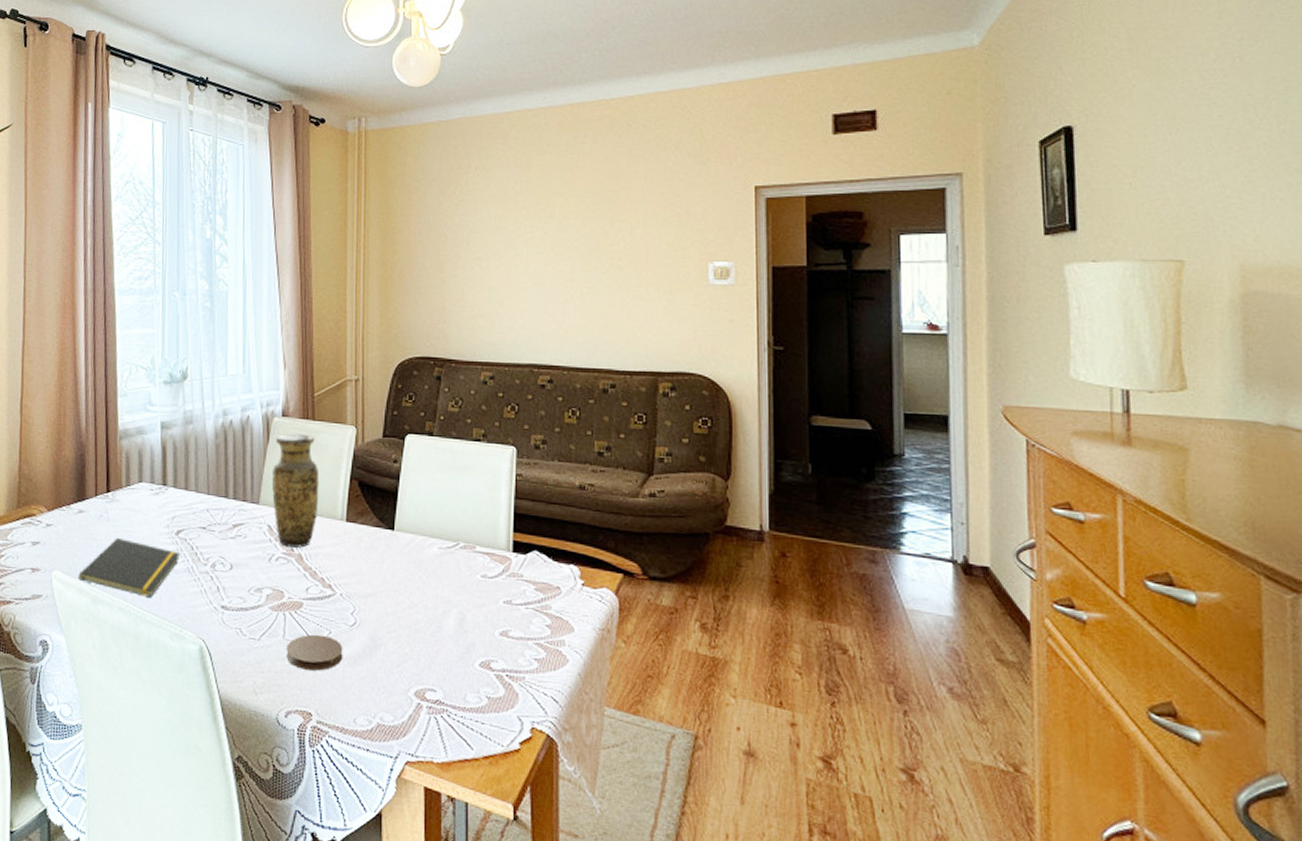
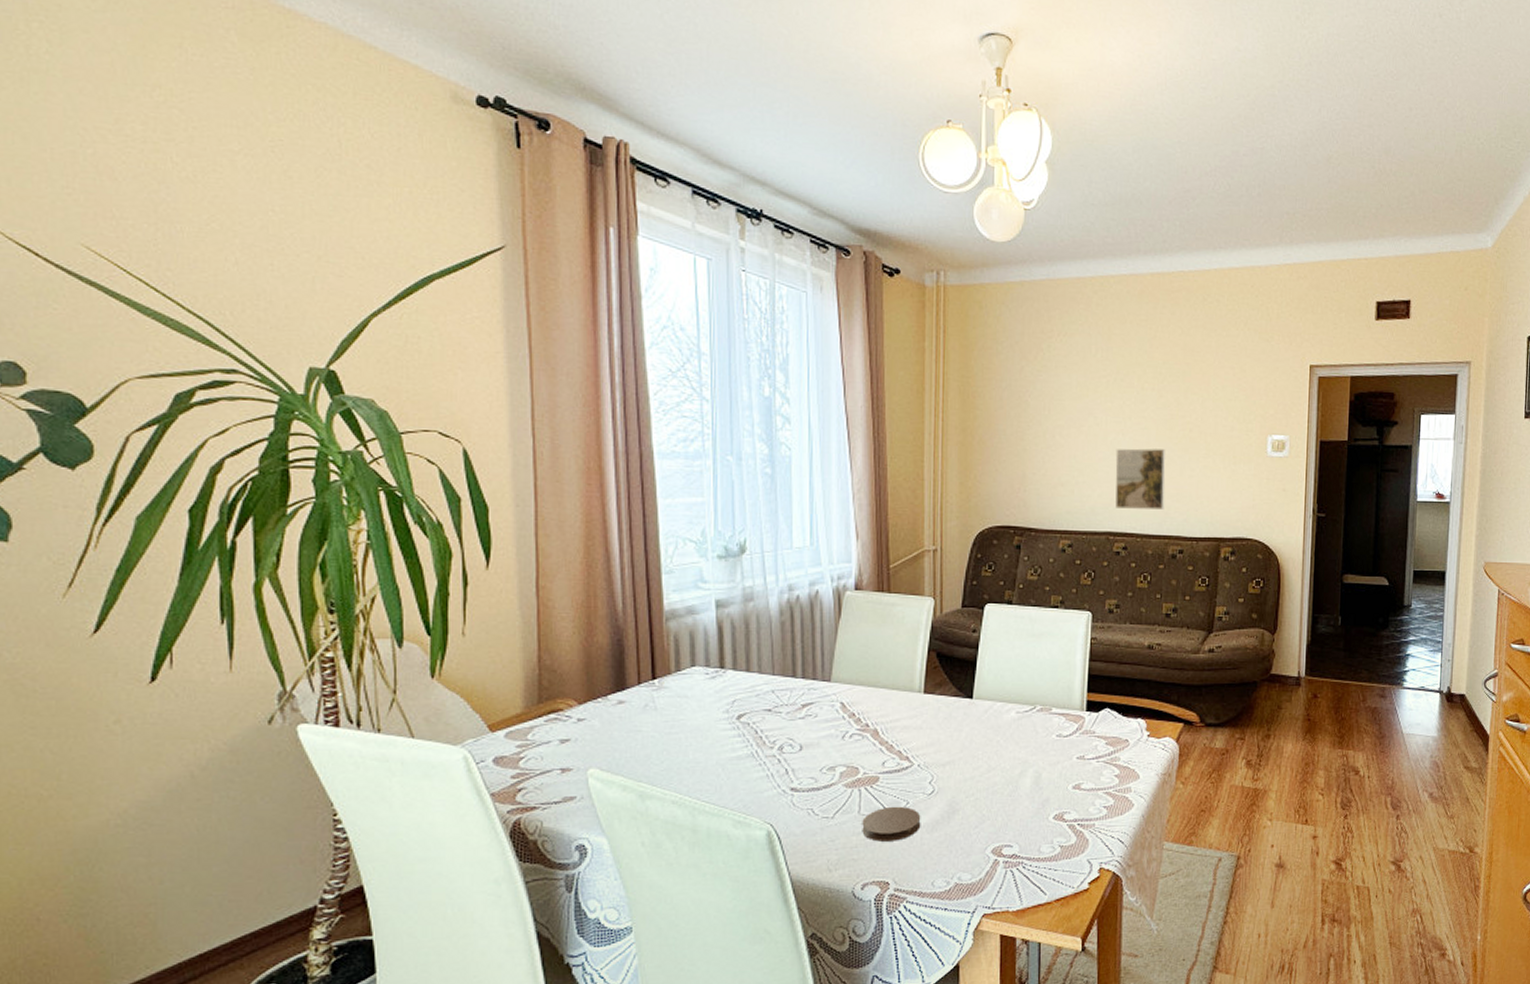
notepad: present [78,537,181,597] -> none [620,727,743,787]
vase: present [272,433,320,548] -> none [845,607,896,723]
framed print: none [538,278,593,341] -> present [1115,448,1166,509]

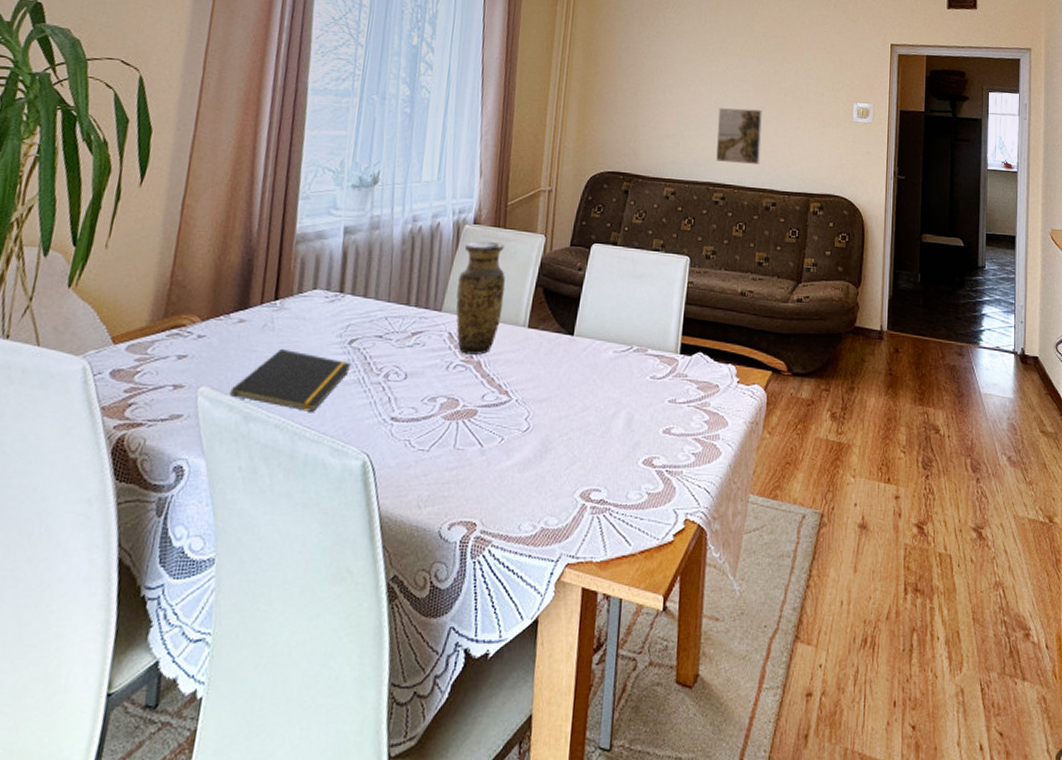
notepad: none [620,727,743,787] -> present [229,348,352,412]
vase: none [845,607,896,723] -> present [456,241,505,355]
coaster: present [862,806,921,842] -> none [455,442,514,479]

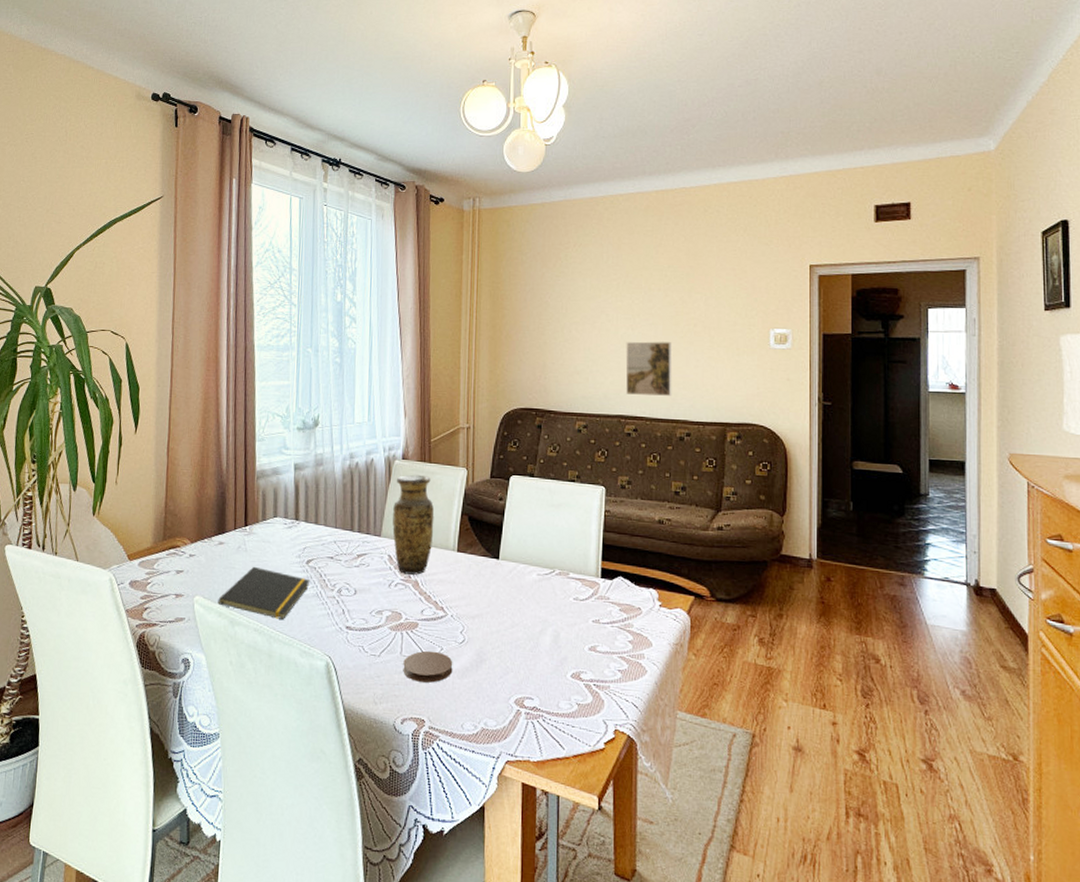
coaster: none [455,442,514,479] -> present [403,651,453,683]

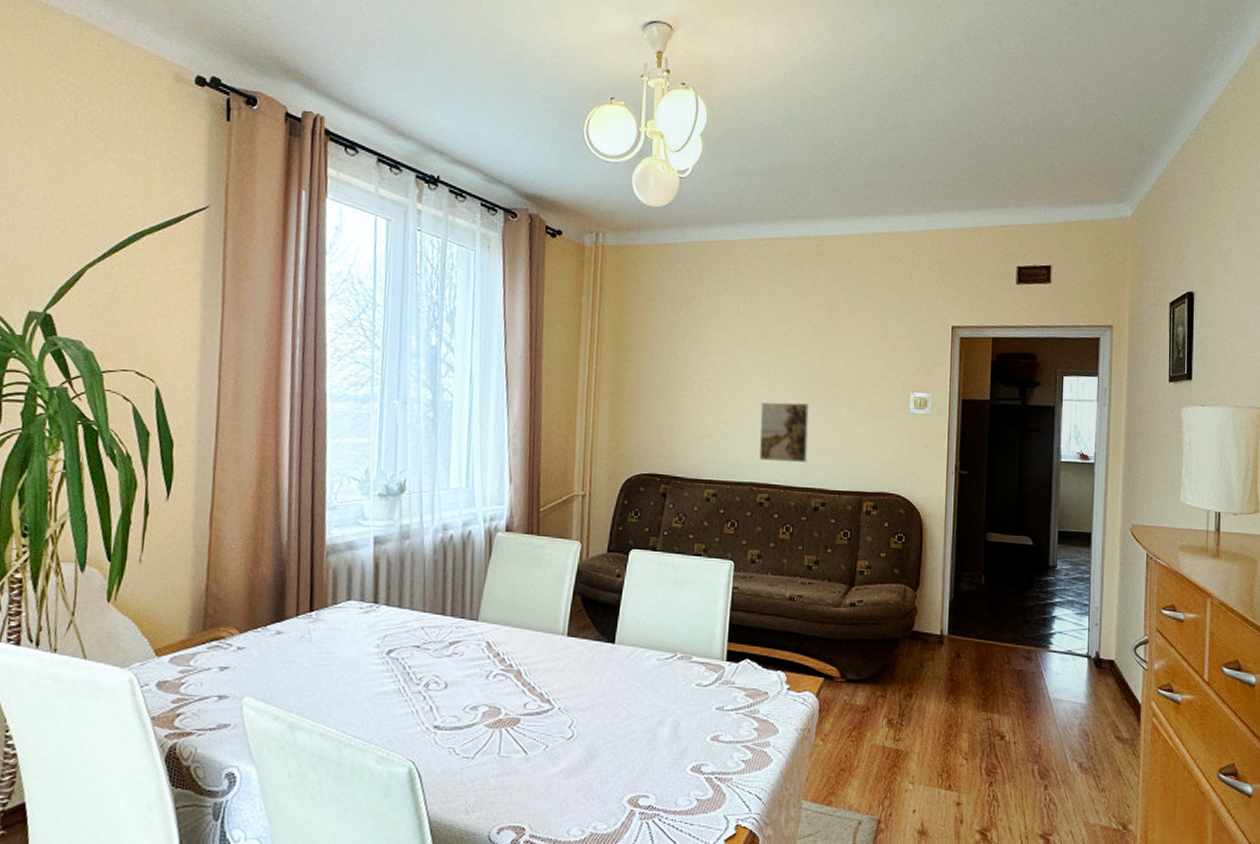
notepad: present [218,566,311,619] -> none [273,659,392,721]
vase: present [392,474,434,575] -> none [492,548,542,664]
coaster: present [403,651,453,683] -> none [501,749,560,785]

